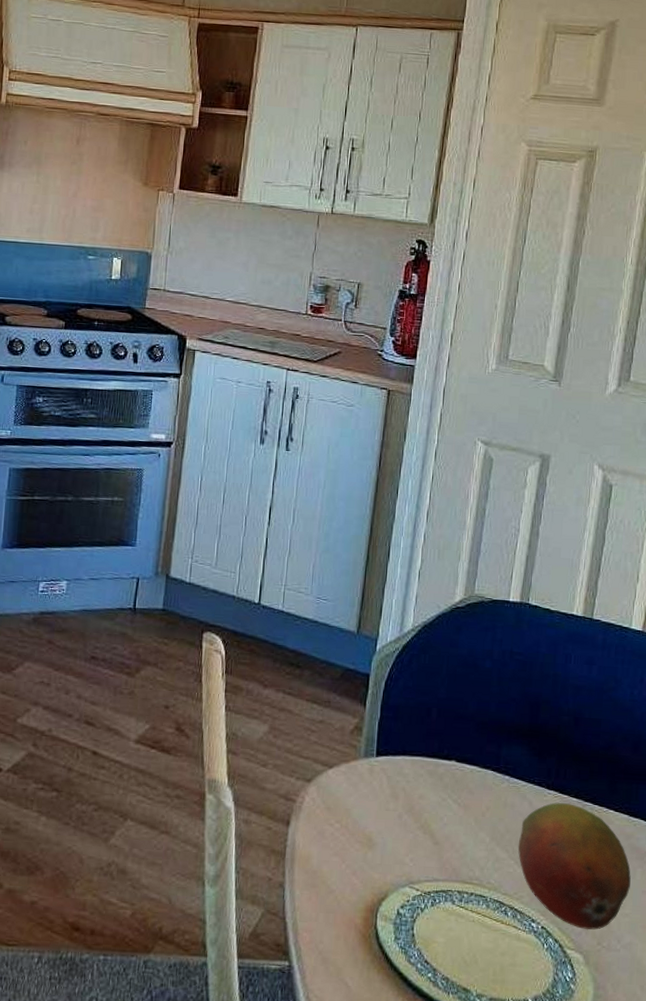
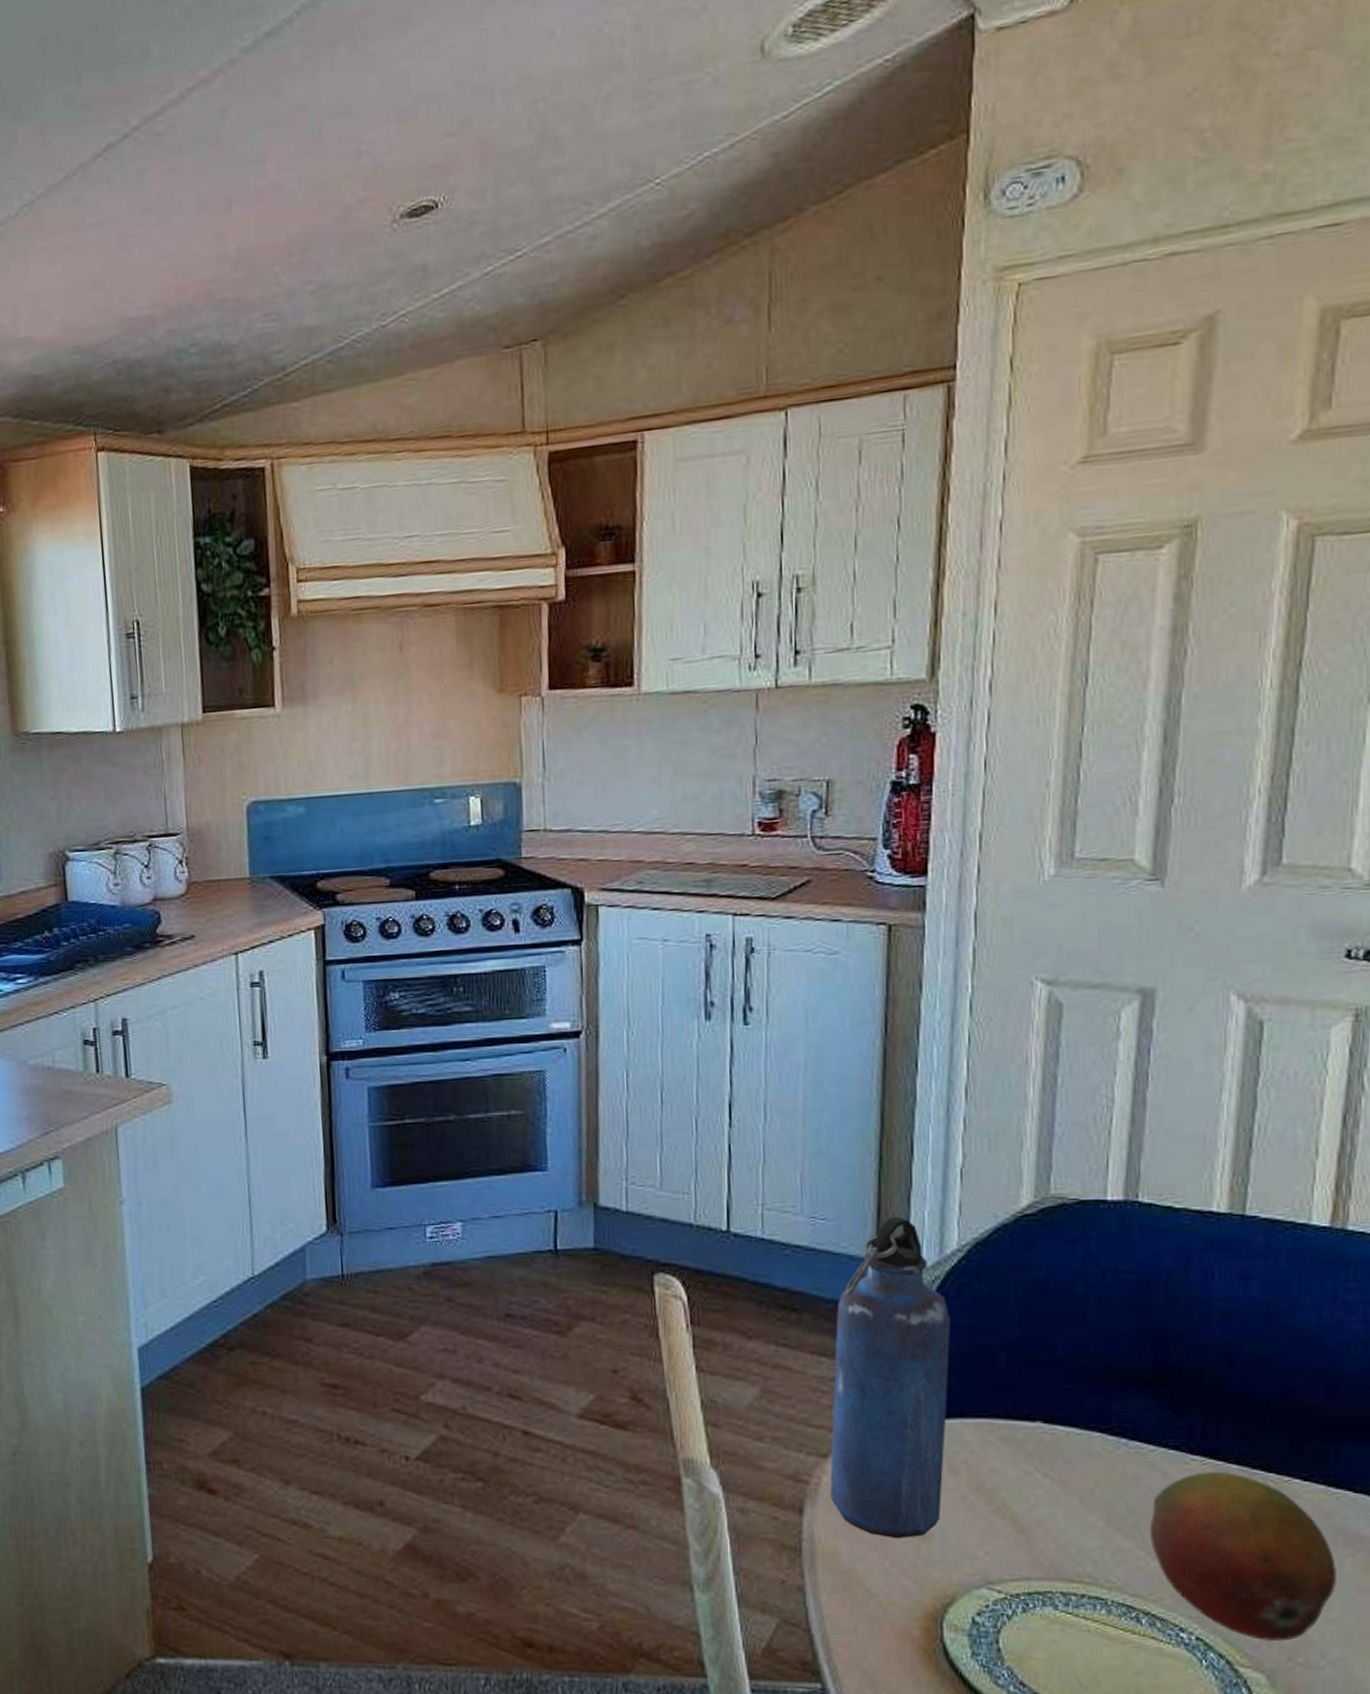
water bottle: none [310,601,403,847] -> present [830,1216,950,1538]

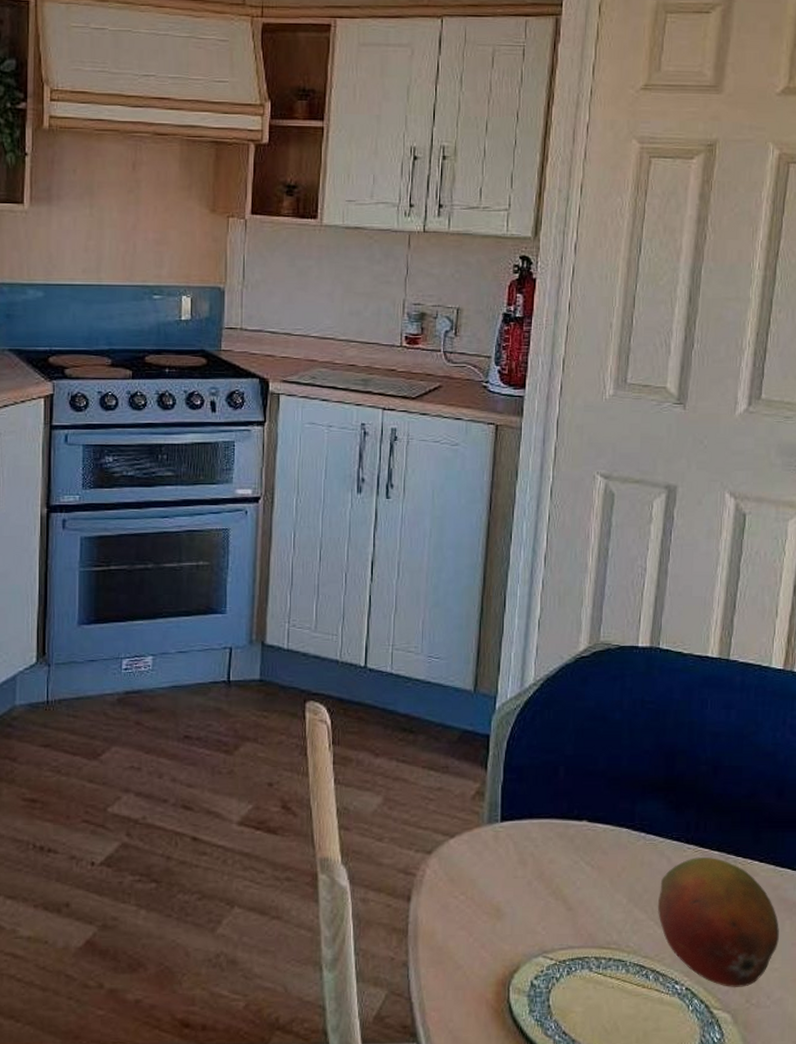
water bottle: present [830,1216,950,1538] -> none [432,656,526,918]

